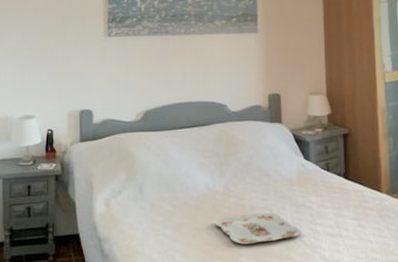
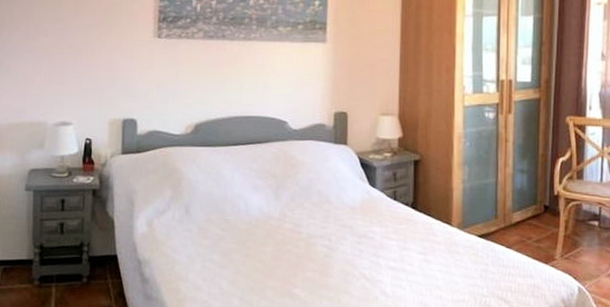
serving tray: present [214,212,301,244] -> none [267,241,361,275]

